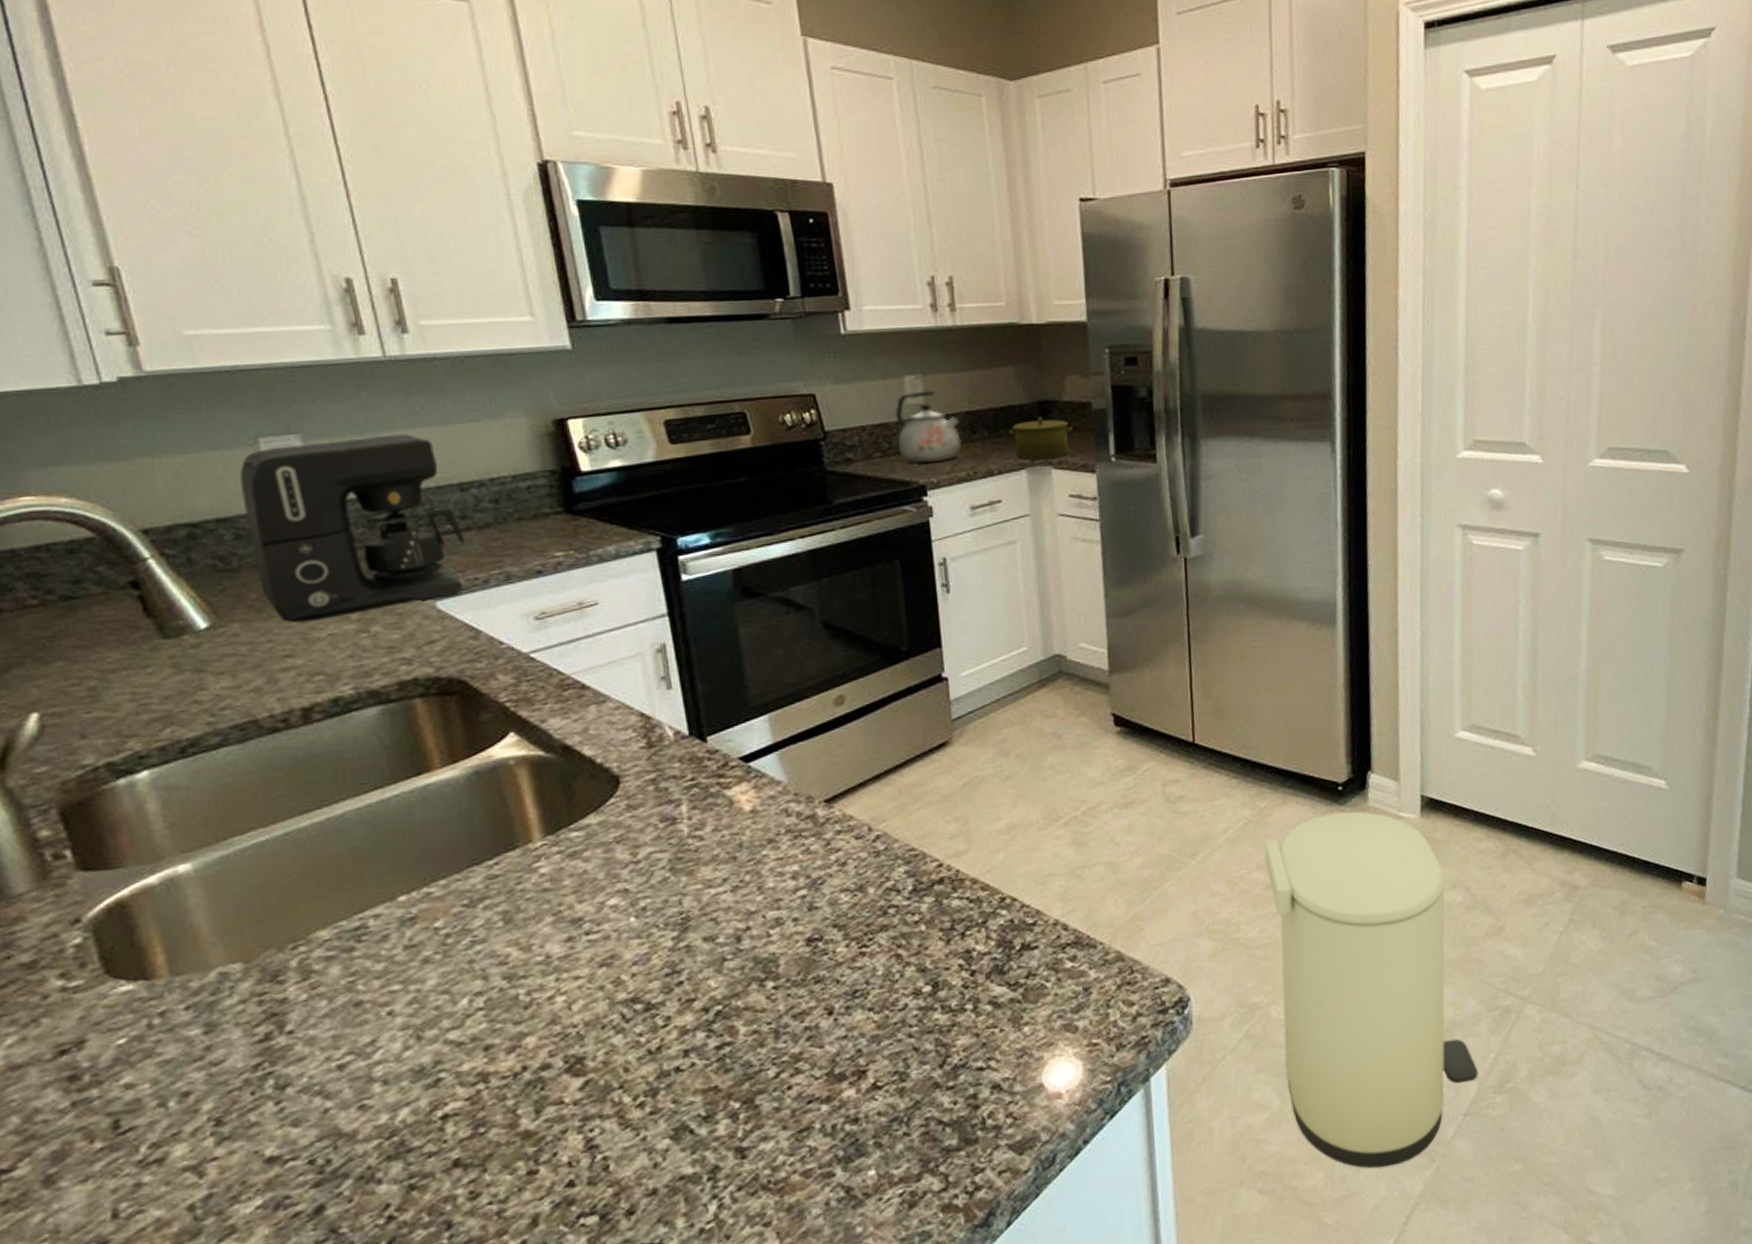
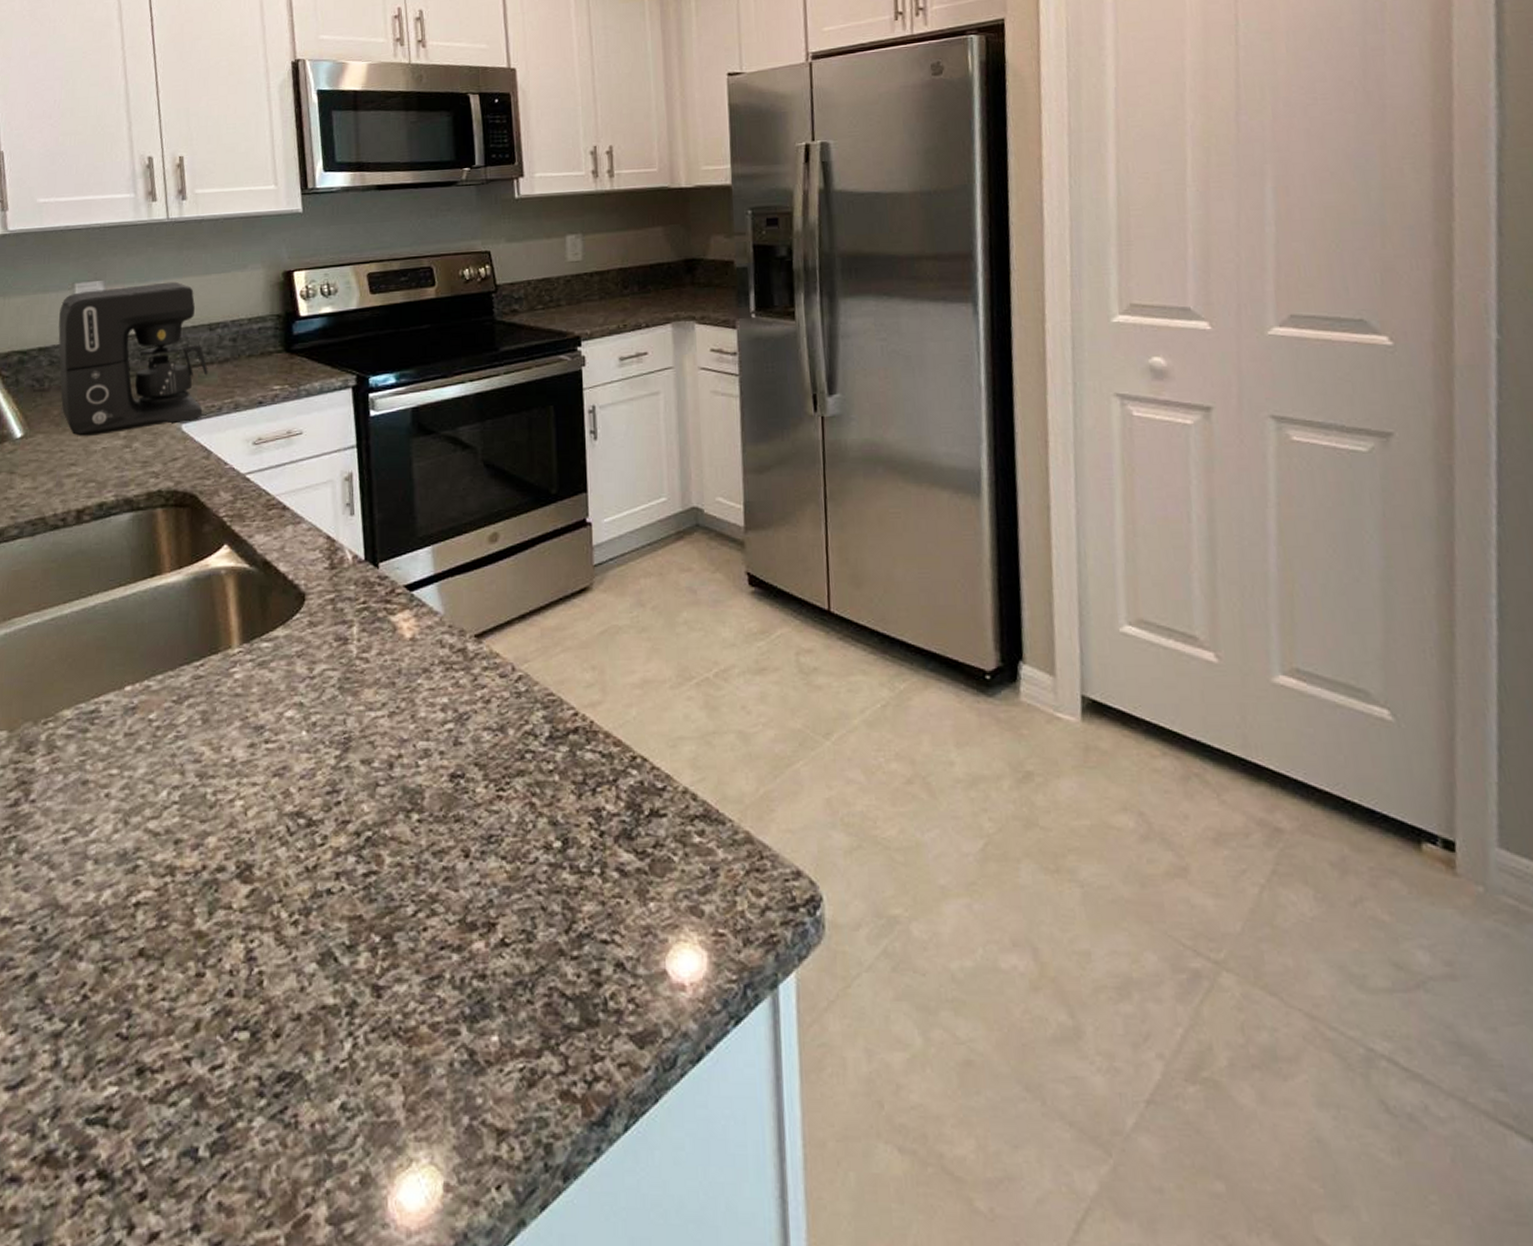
kettle: present [895,390,962,464] -> none [557,248,614,316]
cooking pot: present [1008,416,1073,461] -> none [656,273,716,315]
pedal bin: present [1264,811,1478,1168] -> none [903,705,1163,1150]

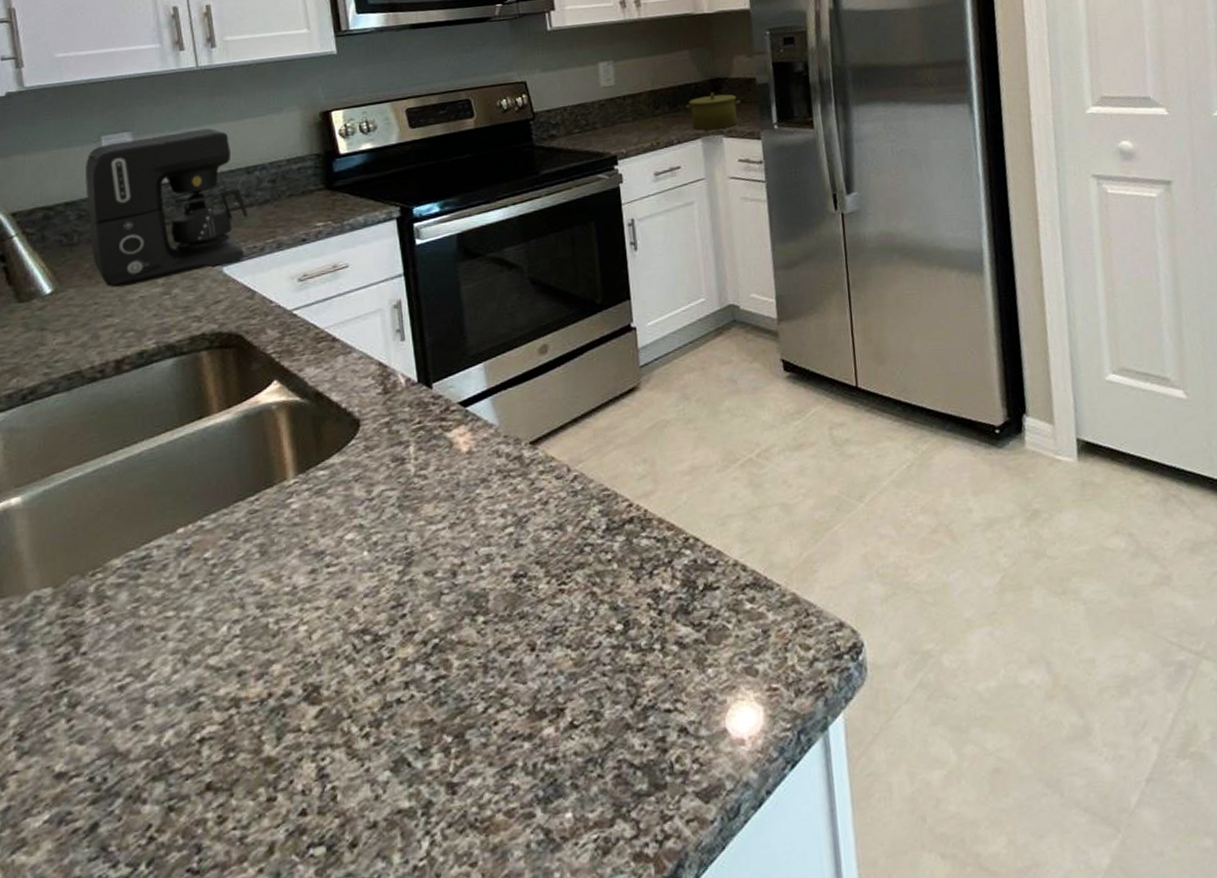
cooking pot: none [656,273,716,315] -> present [685,92,740,131]

